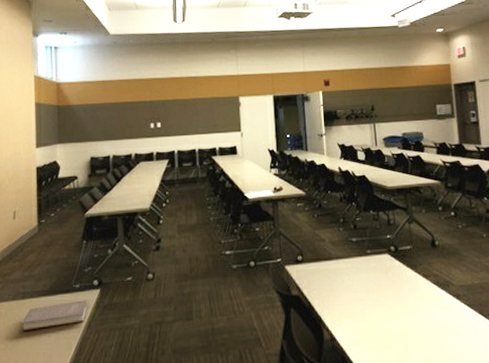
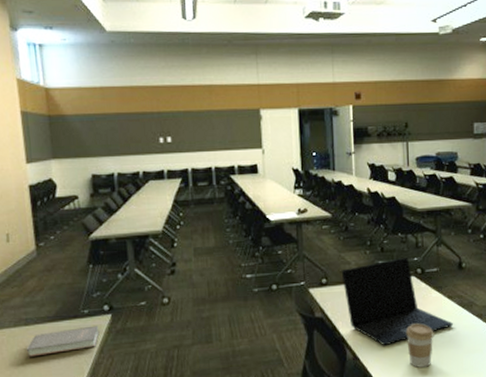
laptop: none [316,235,430,327] -> present [341,258,453,346]
coffee cup: none [383,303,412,351] -> present [406,323,434,368]

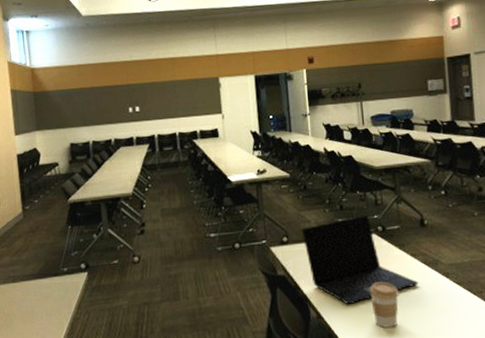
book: present [26,325,100,357] -> none [13,283,77,312]

